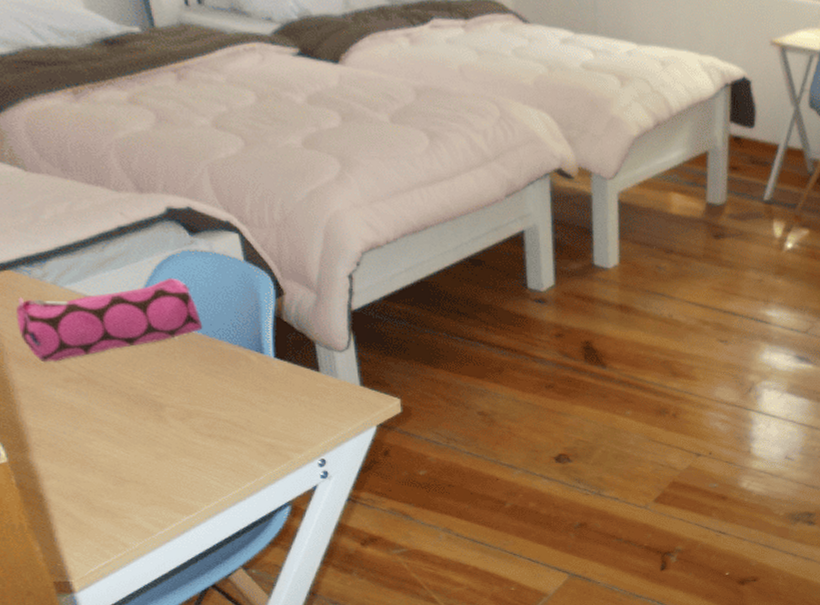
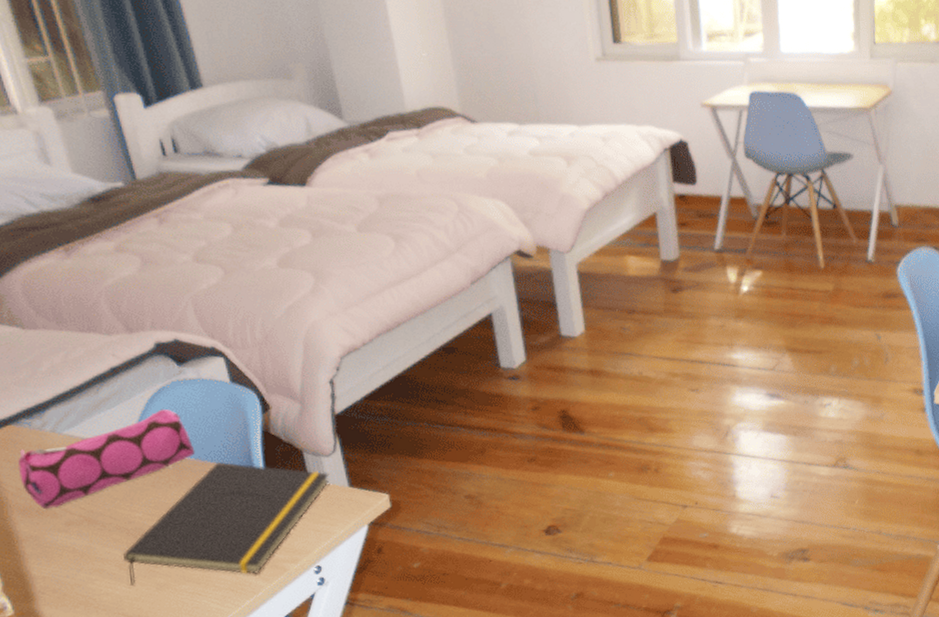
notepad: none [122,340,341,458] -> present [123,461,329,586]

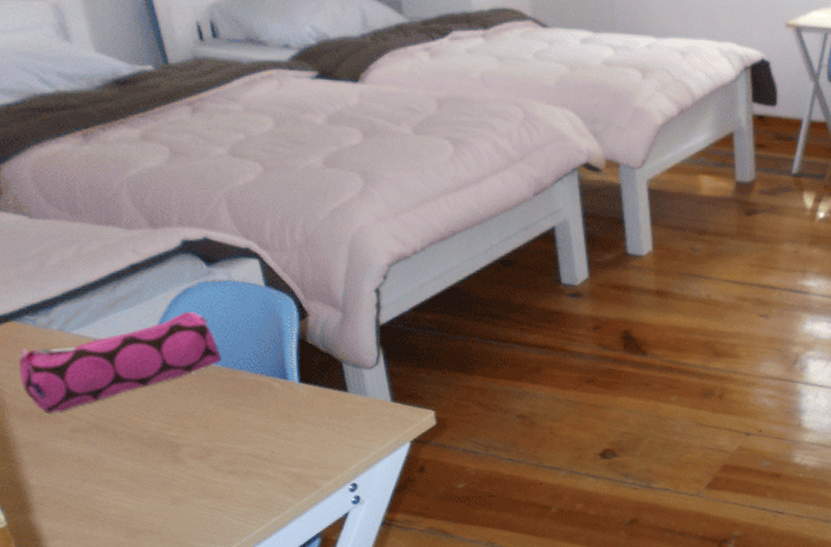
notepad: present [123,461,329,586] -> none [135,369,371,499]

